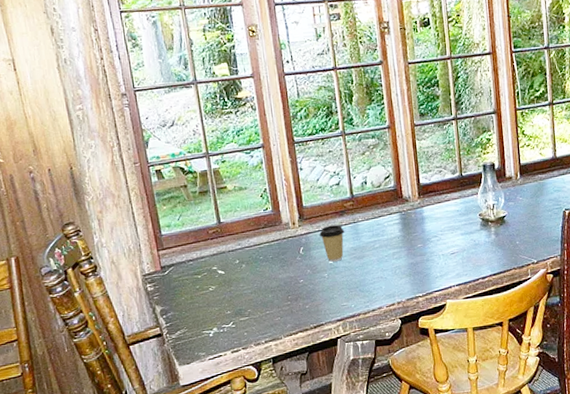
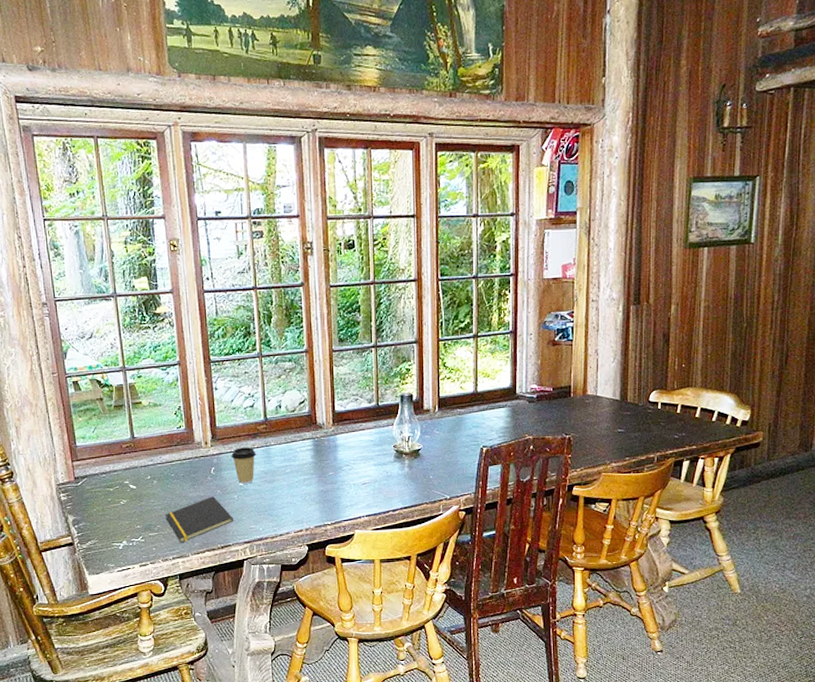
notepad: none [255,276,326,326] -> present [165,496,234,543]

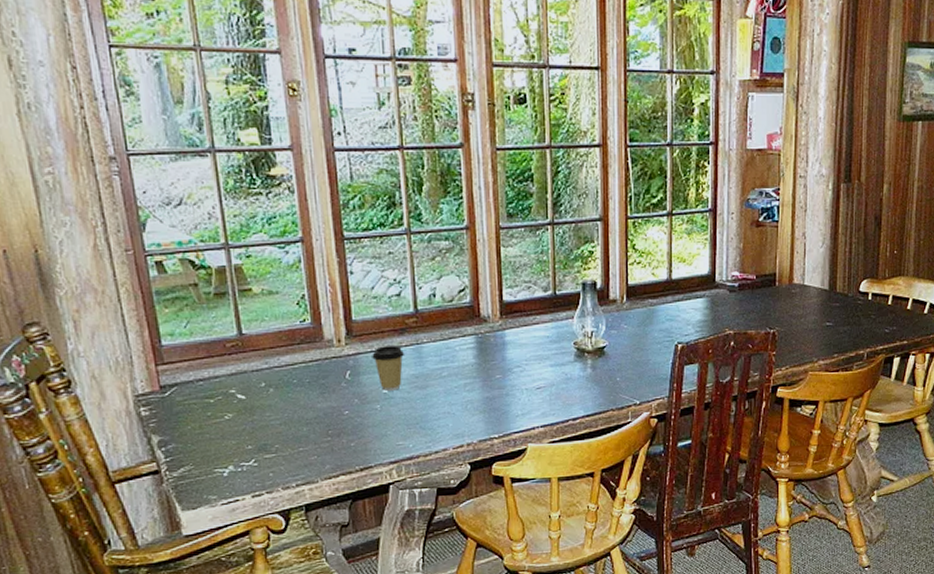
notepad: present [165,496,234,543] -> none [285,407,377,467]

